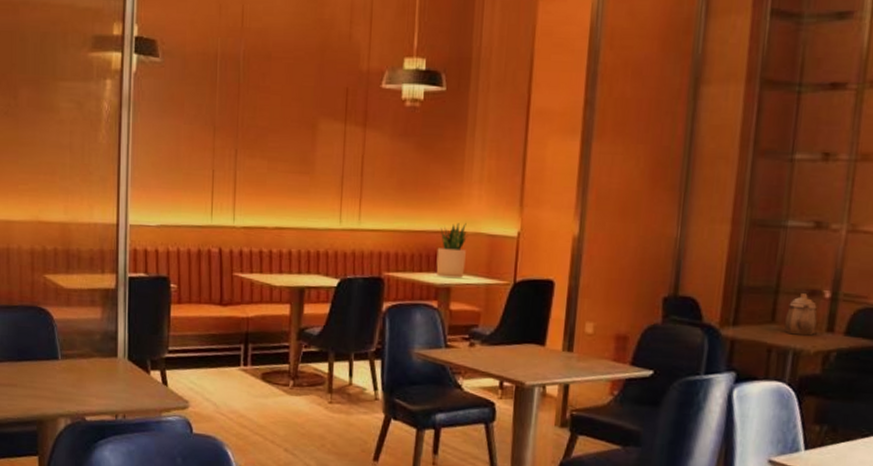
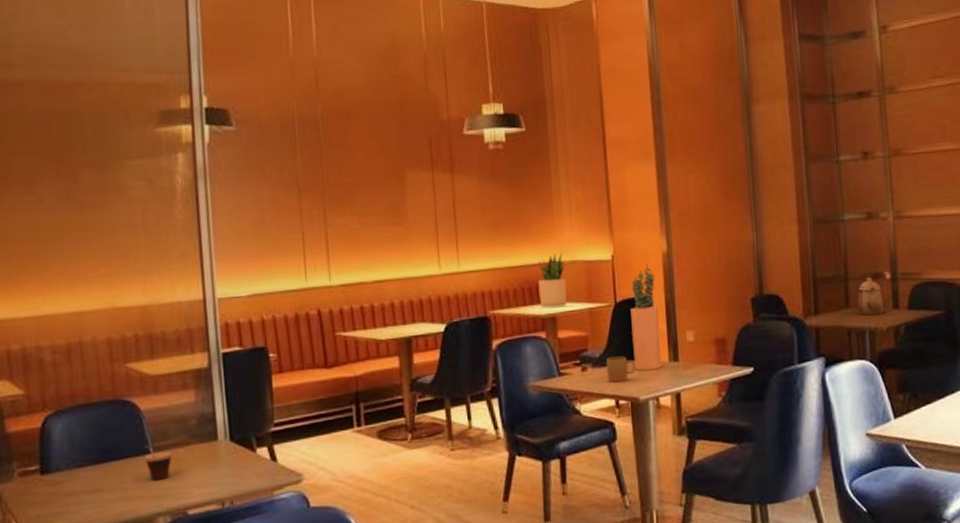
cup: none [53,351,77,385] -> present [143,445,172,480]
mug: none [494,337,526,363] -> present [606,356,636,382]
vase: none [525,245,562,357] -> present [630,262,662,372]

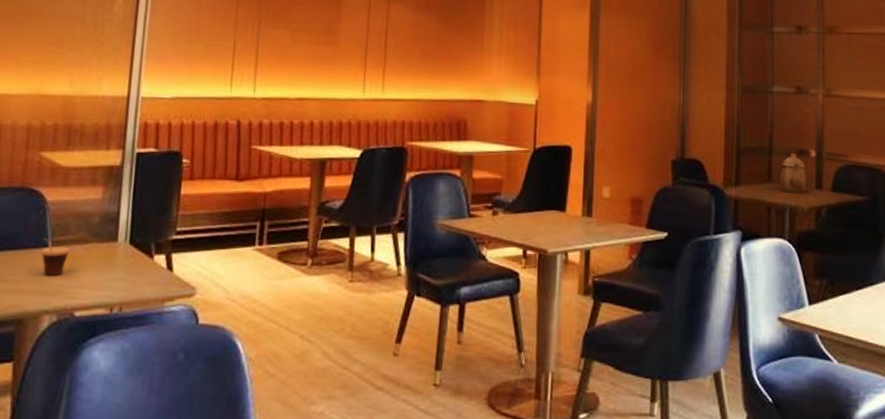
planter: present [538,253,567,308] -> none [458,92,489,146]
mug: present [606,356,636,382] -> none [517,204,548,230]
vase: present [630,262,662,372] -> none [546,112,577,223]

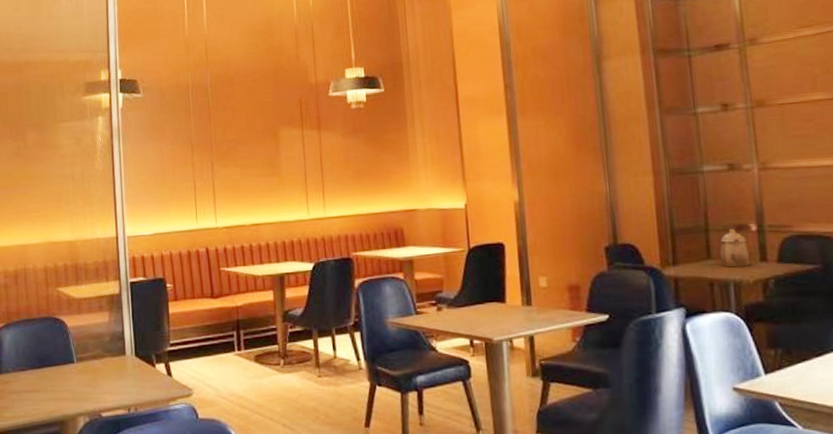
cup: present [41,237,69,276] -> none [69,356,91,385]

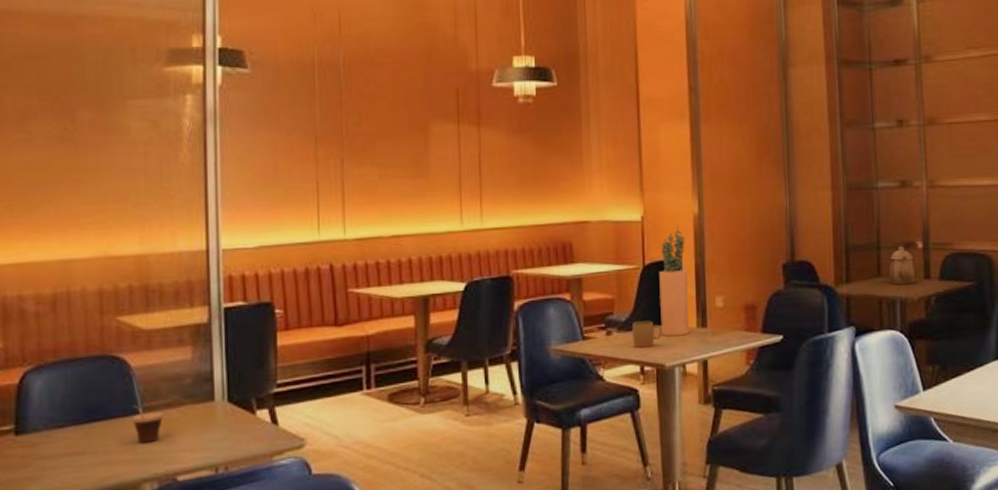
cup: none [69,356,91,385] -> present [132,404,163,443]
mug: none [460,298,489,322] -> present [631,320,663,347]
vase: none [483,211,515,314] -> present [659,225,689,337]

